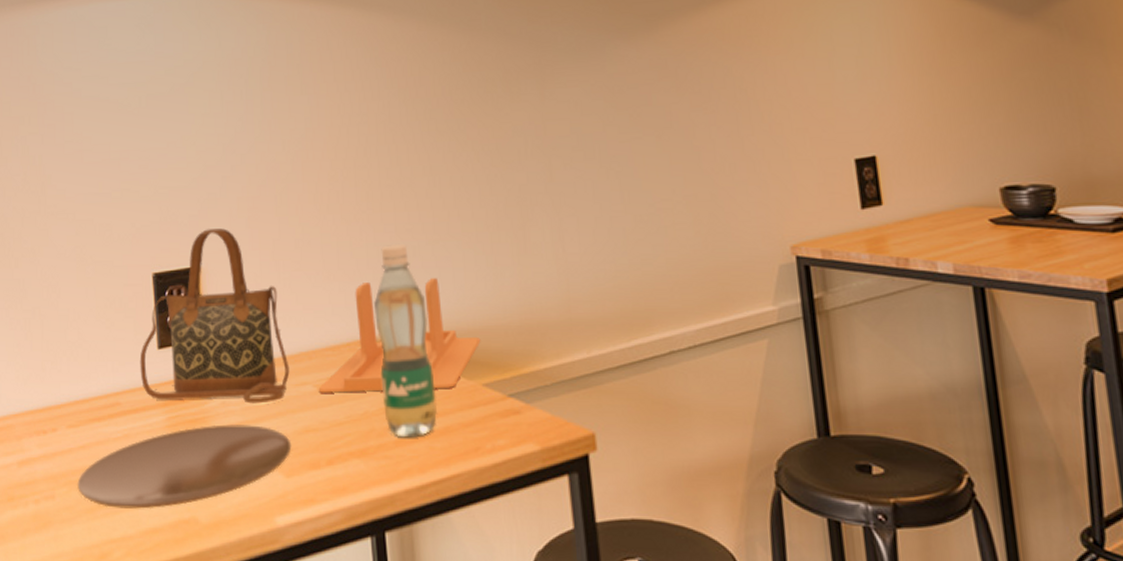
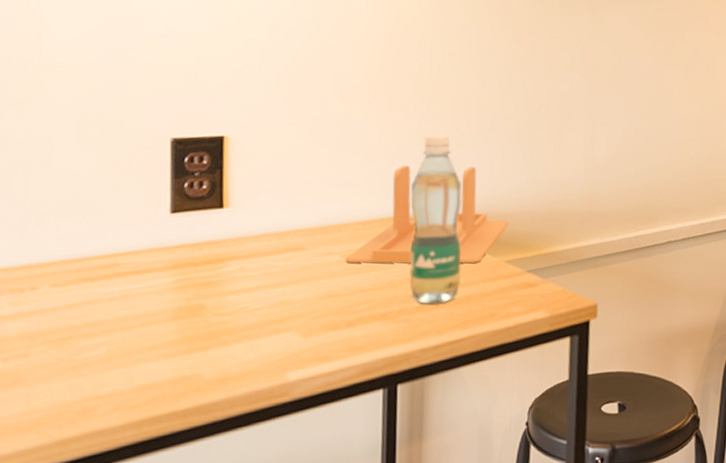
plate: present [77,424,292,509] -> none [59,288,312,367]
handbag: present [139,228,290,404] -> none [147,100,318,270]

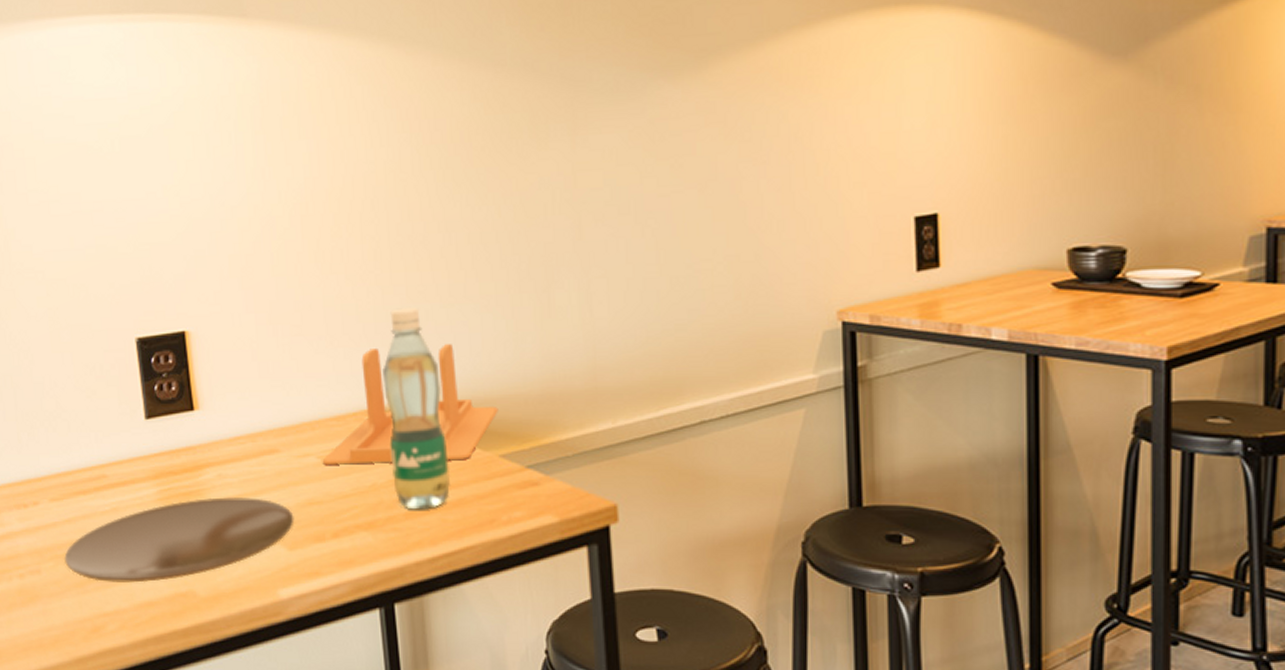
plate: none [59,288,312,367] -> present [64,497,295,583]

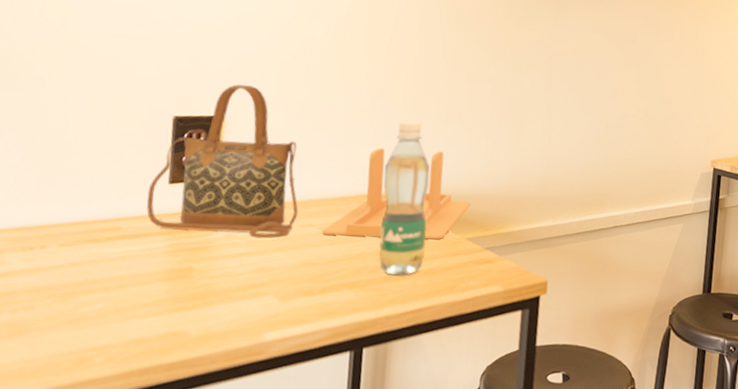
plate: present [64,497,295,583] -> none [62,254,290,322]
handbag: none [125,289,291,476] -> present [146,84,299,239]

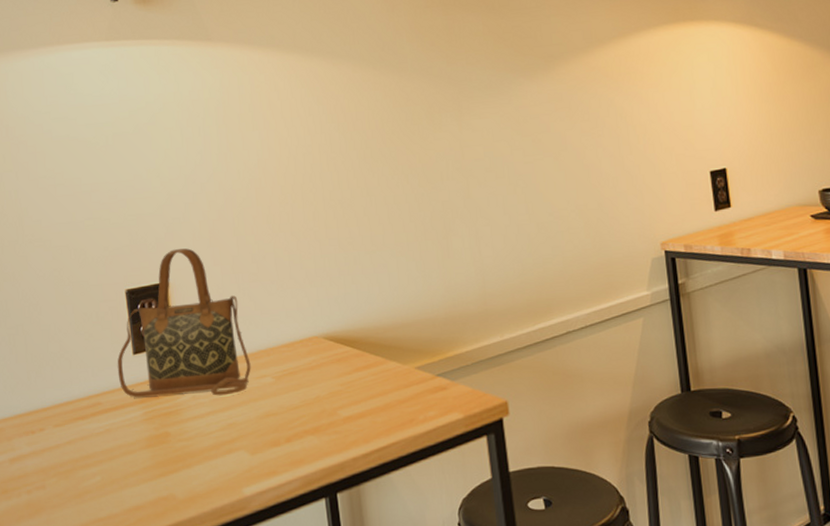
napkin holder: present [322,148,471,240] -> none [276,282,413,383]
bottle: present [378,120,430,276] -> none [322,255,379,415]

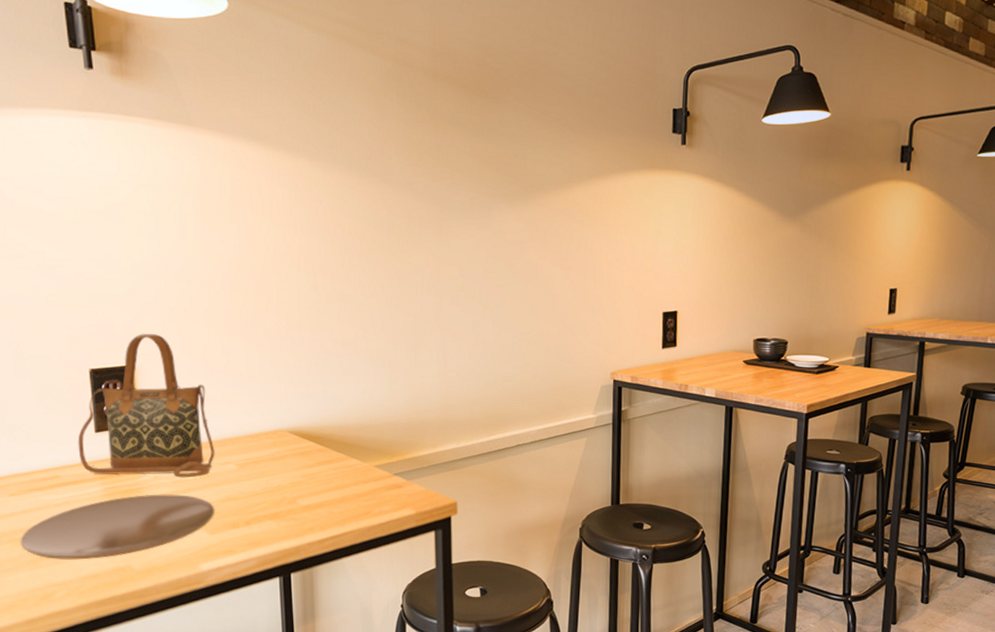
plate: none [65,413,255,492] -> present [20,494,215,560]

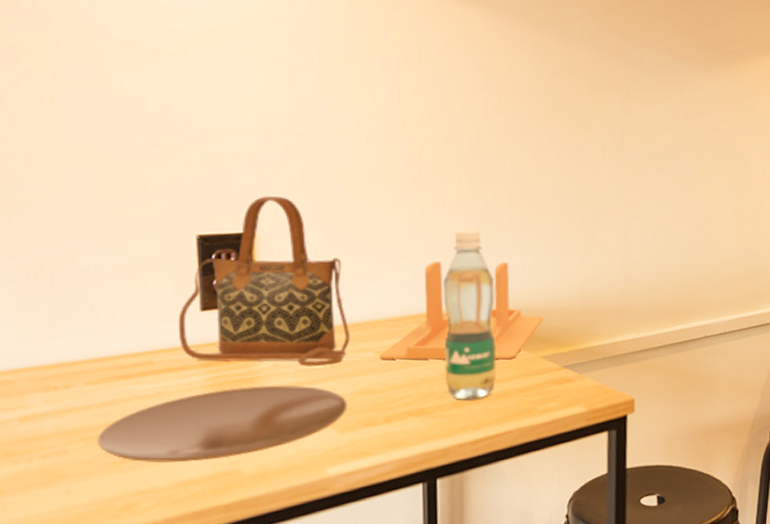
napkin holder: none [239,384,375,471] -> present [379,261,543,360]
bottle: none [290,356,338,505] -> present [443,229,497,400]

